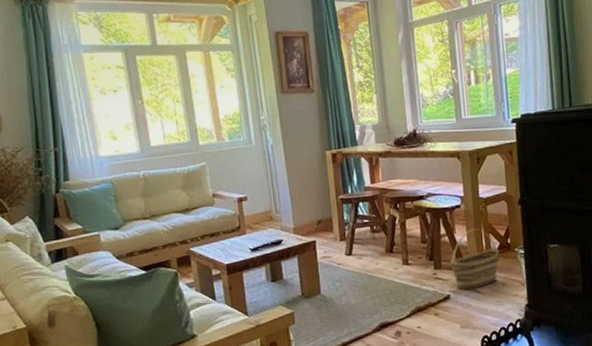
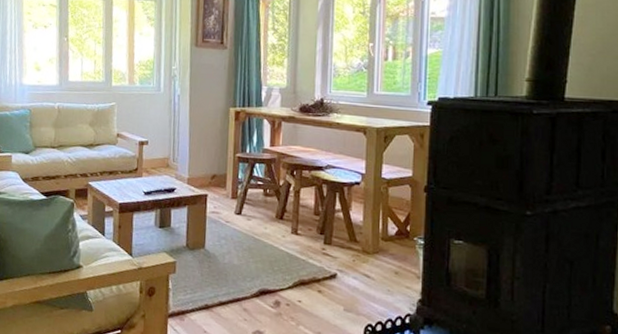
basket: present [450,229,499,291] -> none [341,209,396,273]

